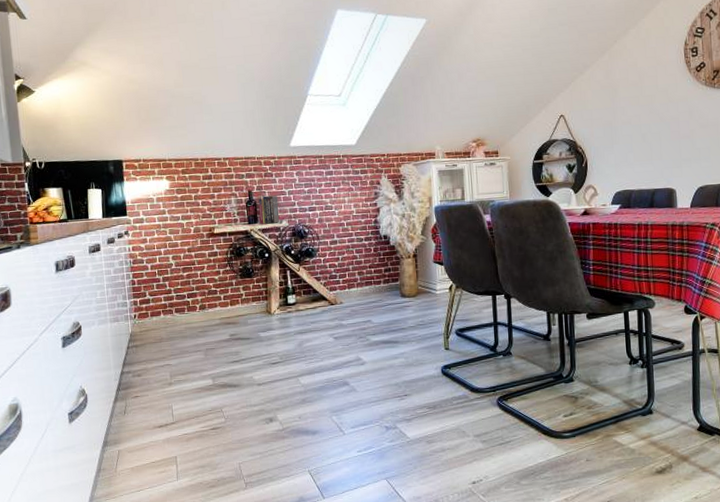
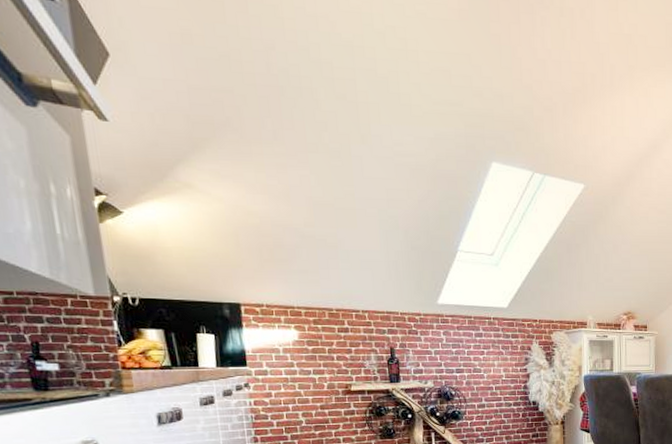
books: present [258,195,280,224] -> none [401,354,425,384]

